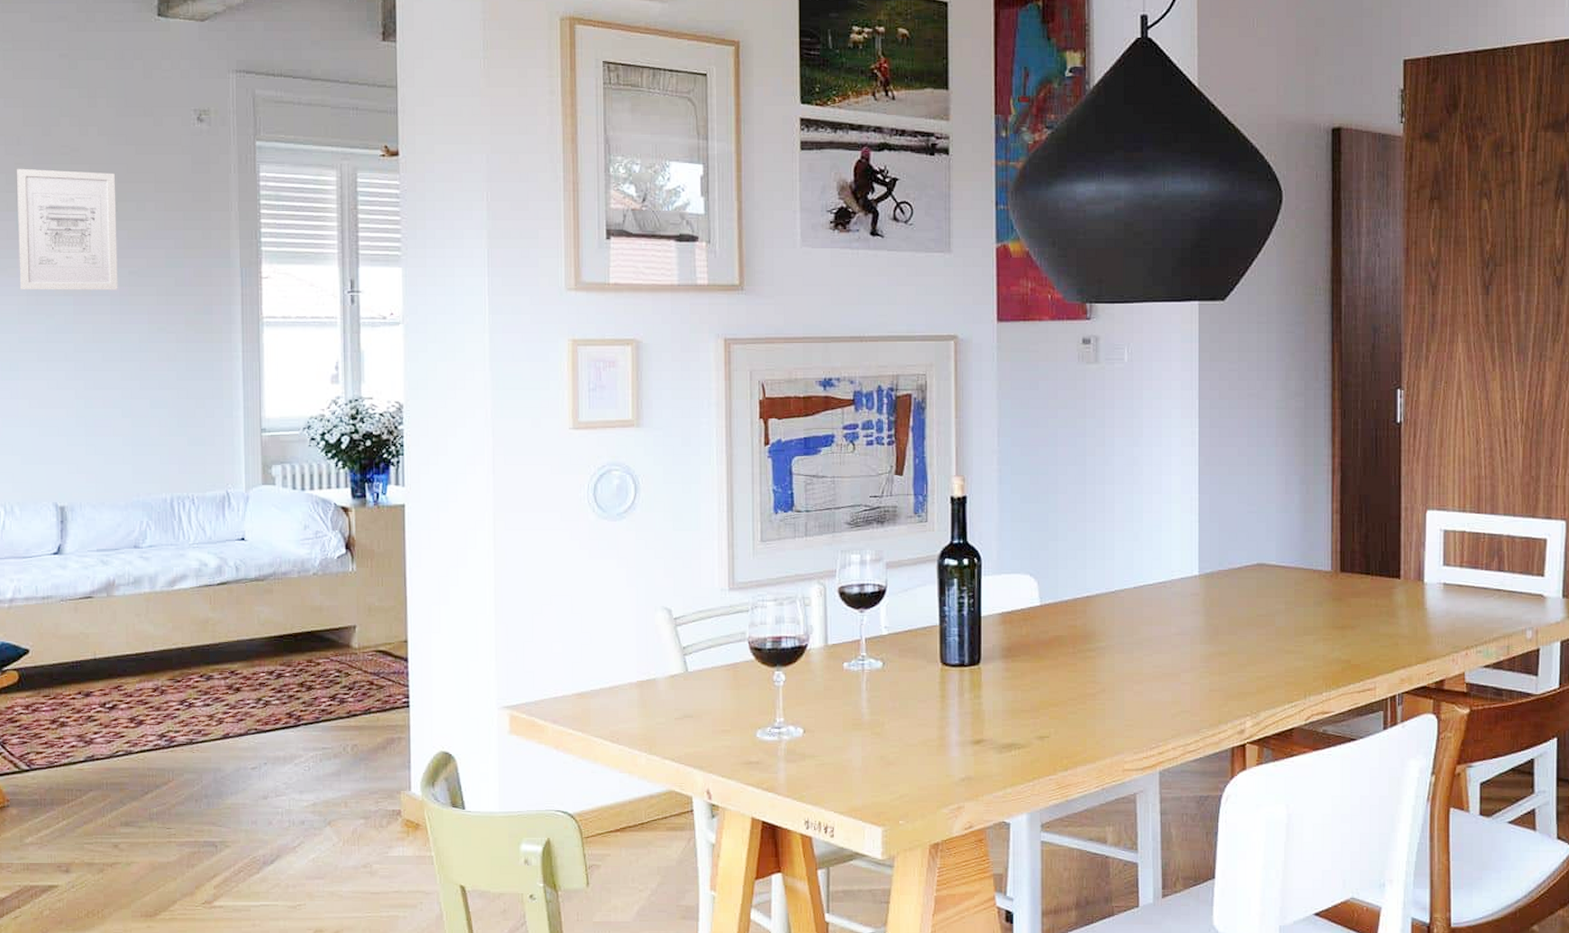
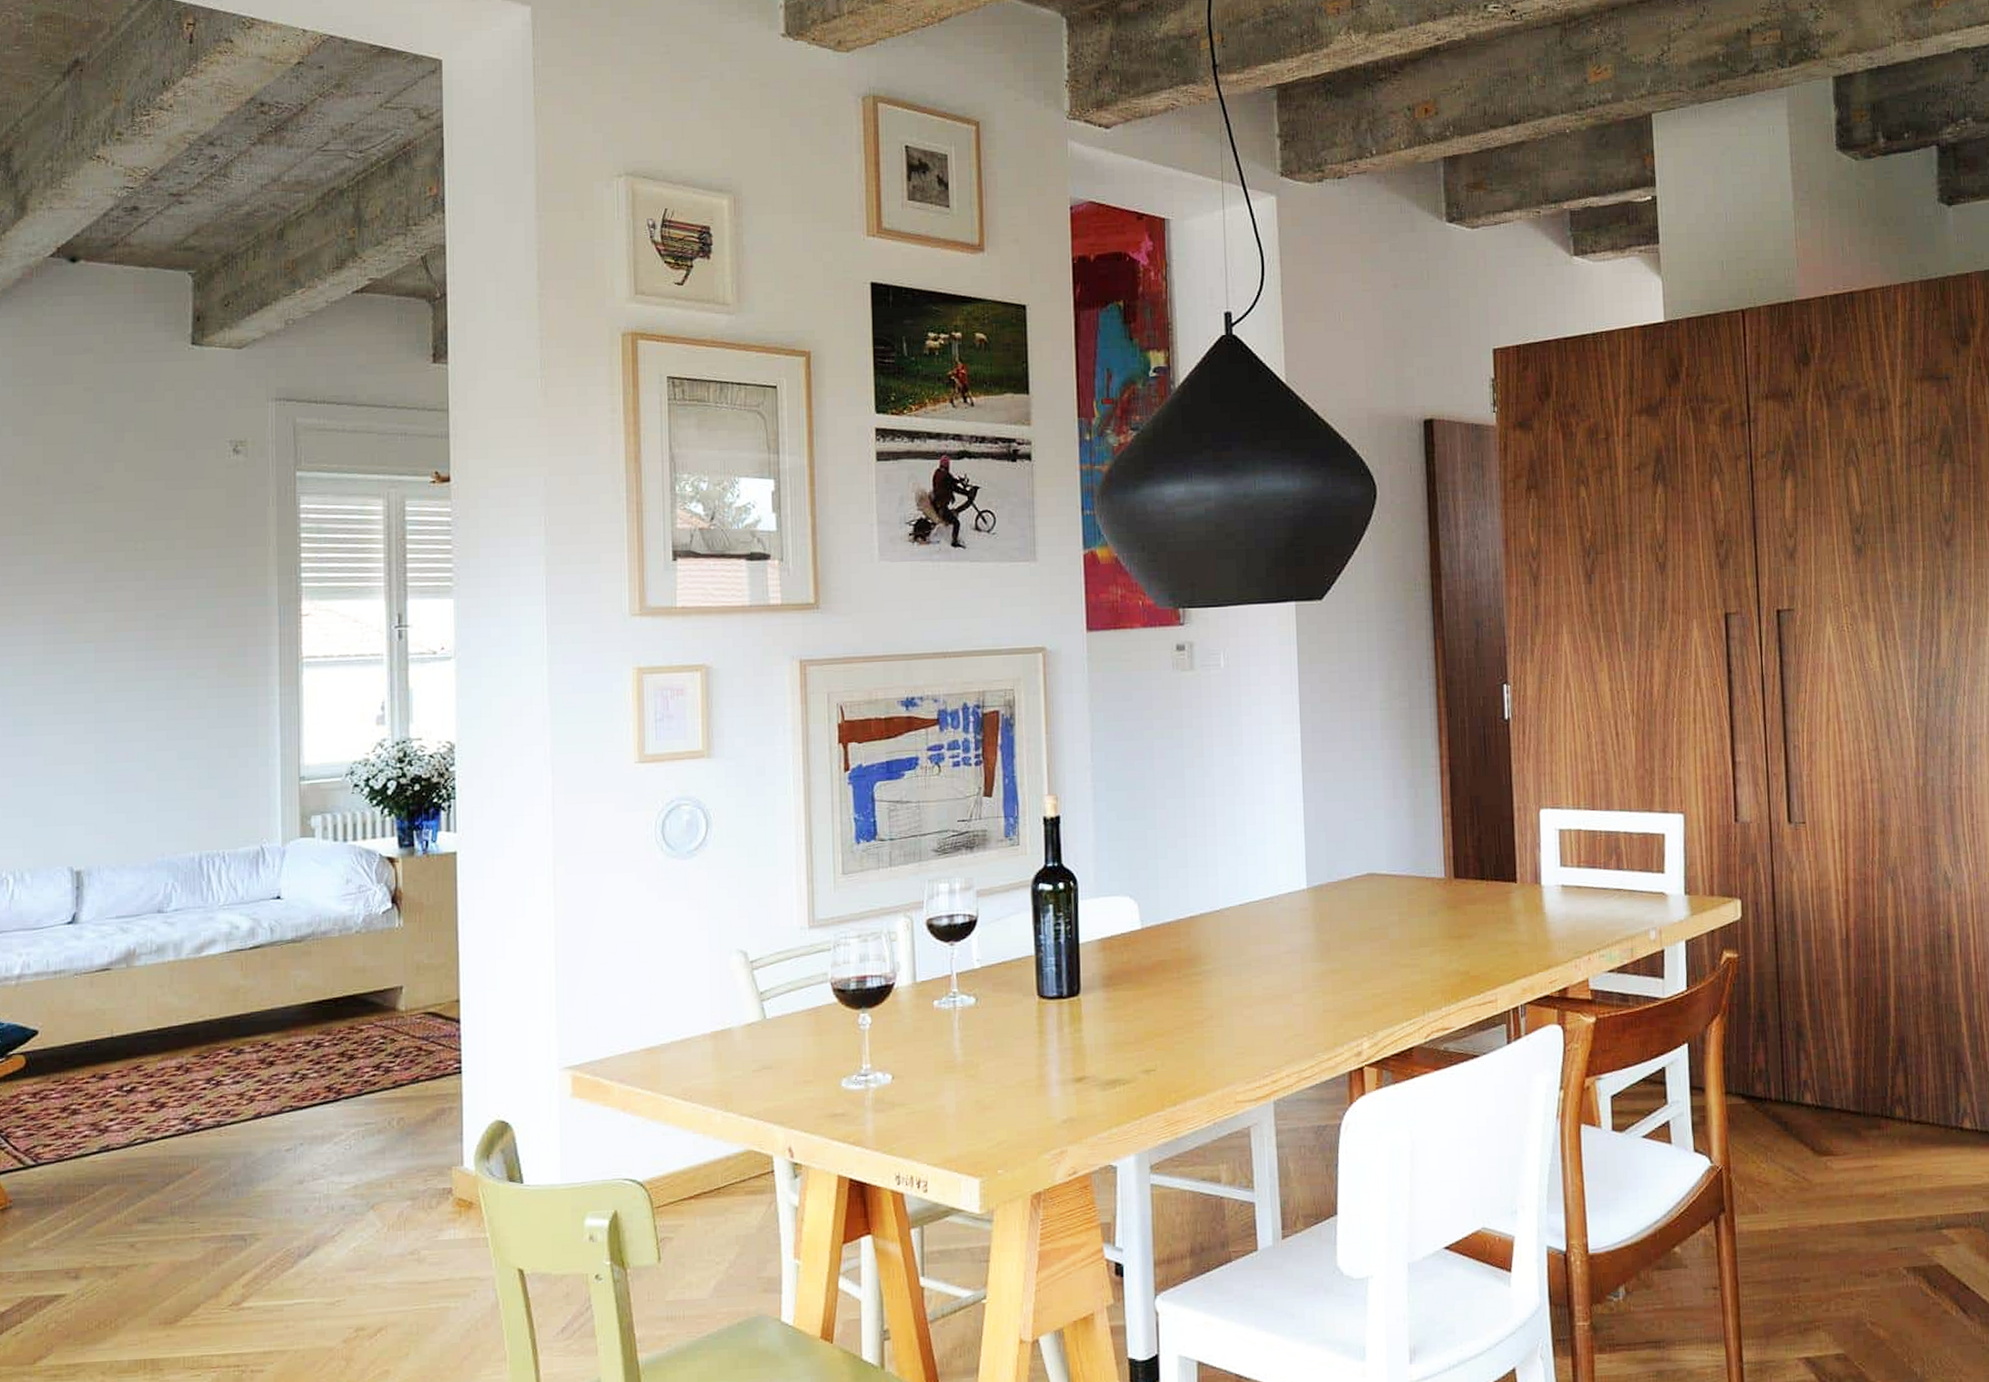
wall art: present [17,168,118,290] -> none [35,509,144,639]

